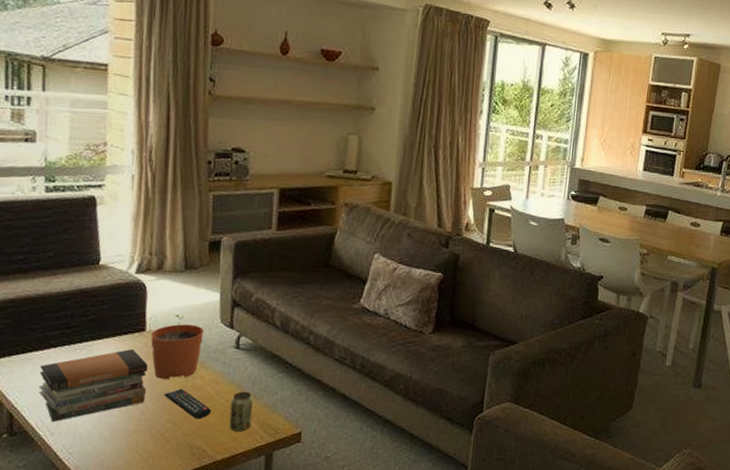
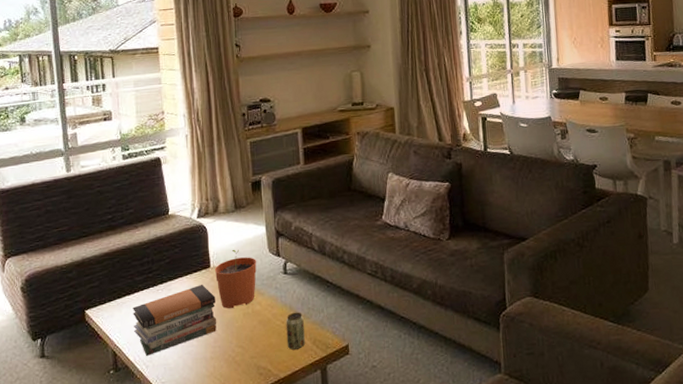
remote control: present [164,388,211,419] -> none [231,315,271,342]

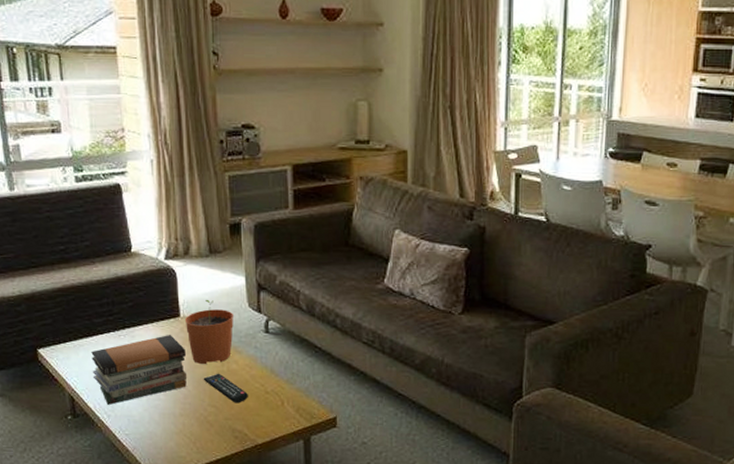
remote control: none [231,315,271,342] -> present [203,373,248,403]
beverage can: present [286,312,305,350] -> none [266,376,287,416]

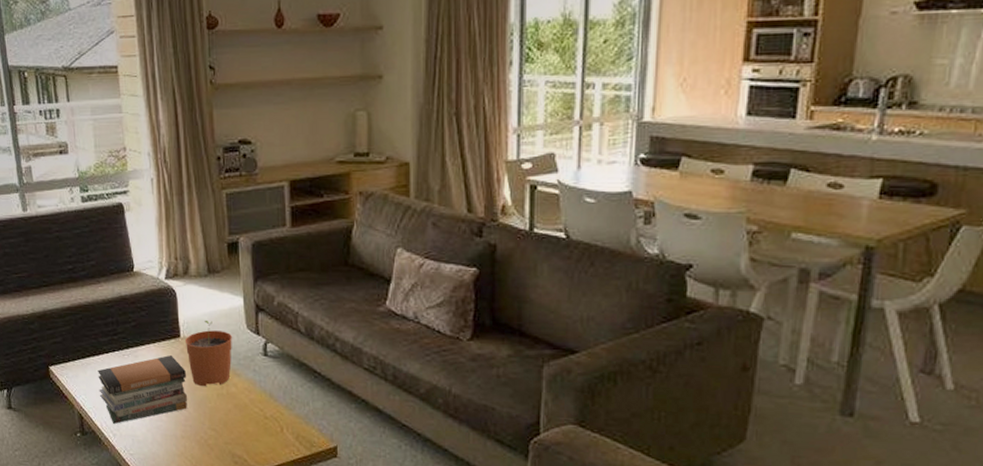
remote control: present [203,373,248,403] -> none [203,396,247,428]

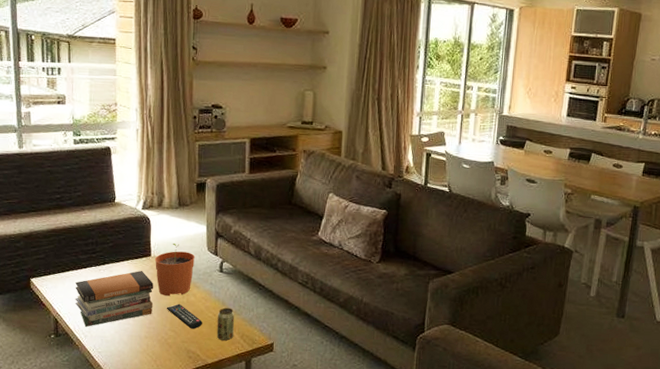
remote control: none [203,396,247,428] -> present [166,303,202,329]
beverage can: none [265,400,286,443] -> present [216,307,234,341]

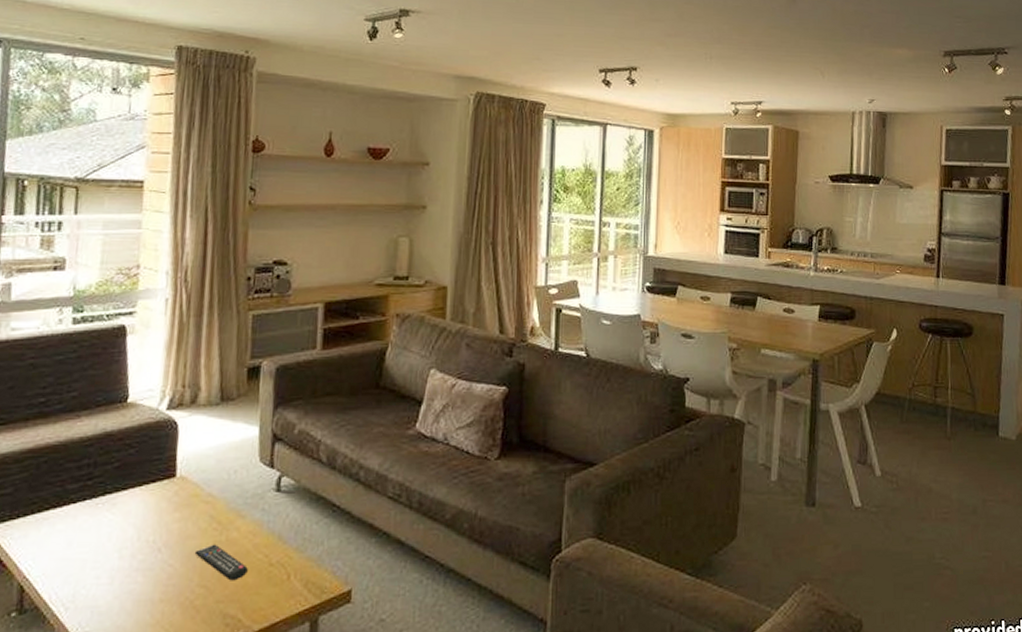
book stack: present [75,270,153,327] -> none [53,498,177,594]
plant pot: present [154,244,195,297] -> none [180,456,241,535]
beverage can: present [216,307,234,341] -> none [268,543,296,594]

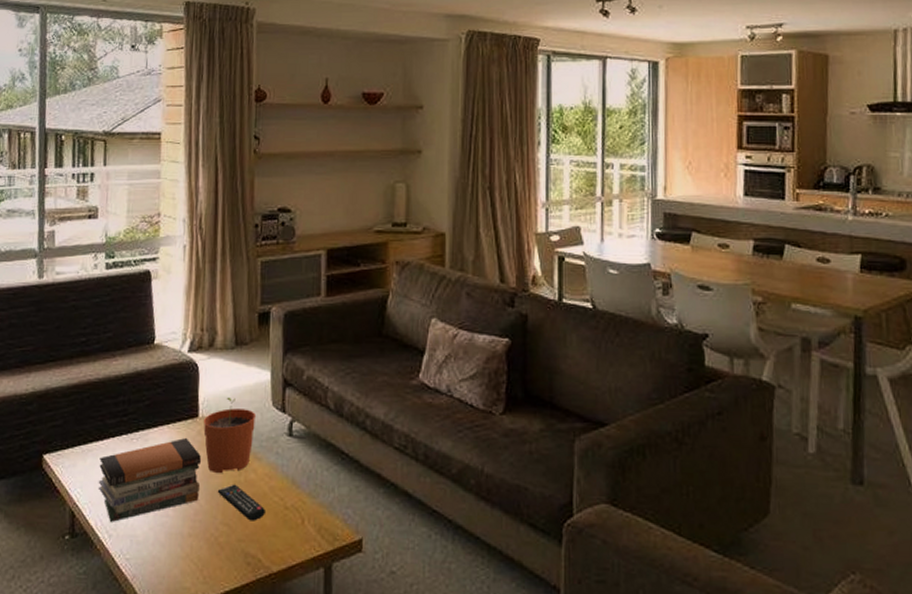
book stack: none [53,498,177,594] -> present [98,437,201,522]
plant pot: none [180,456,241,535] -> present [203,398,255,474]

